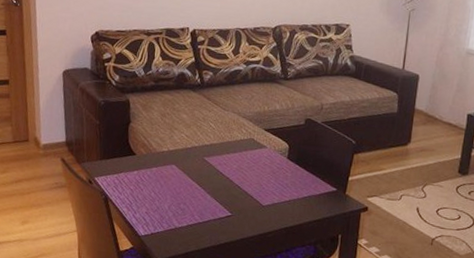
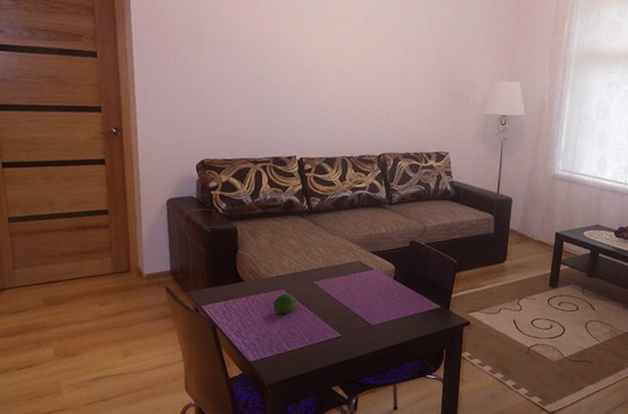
fruit: none [163,169,188,190] -> present [272,293,297,314]

